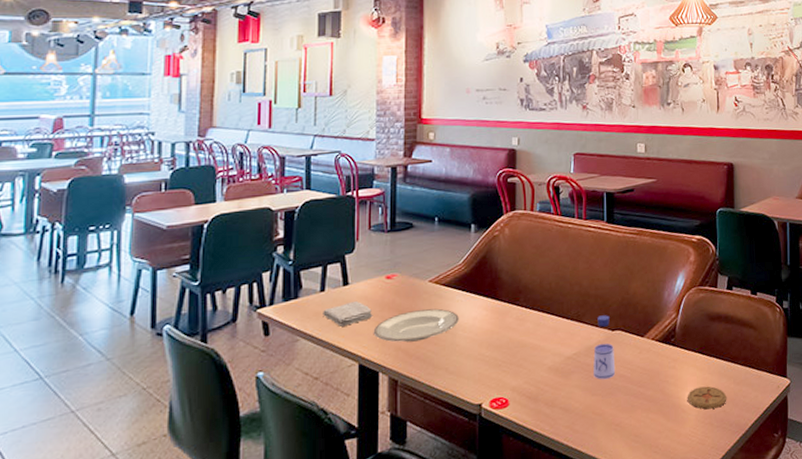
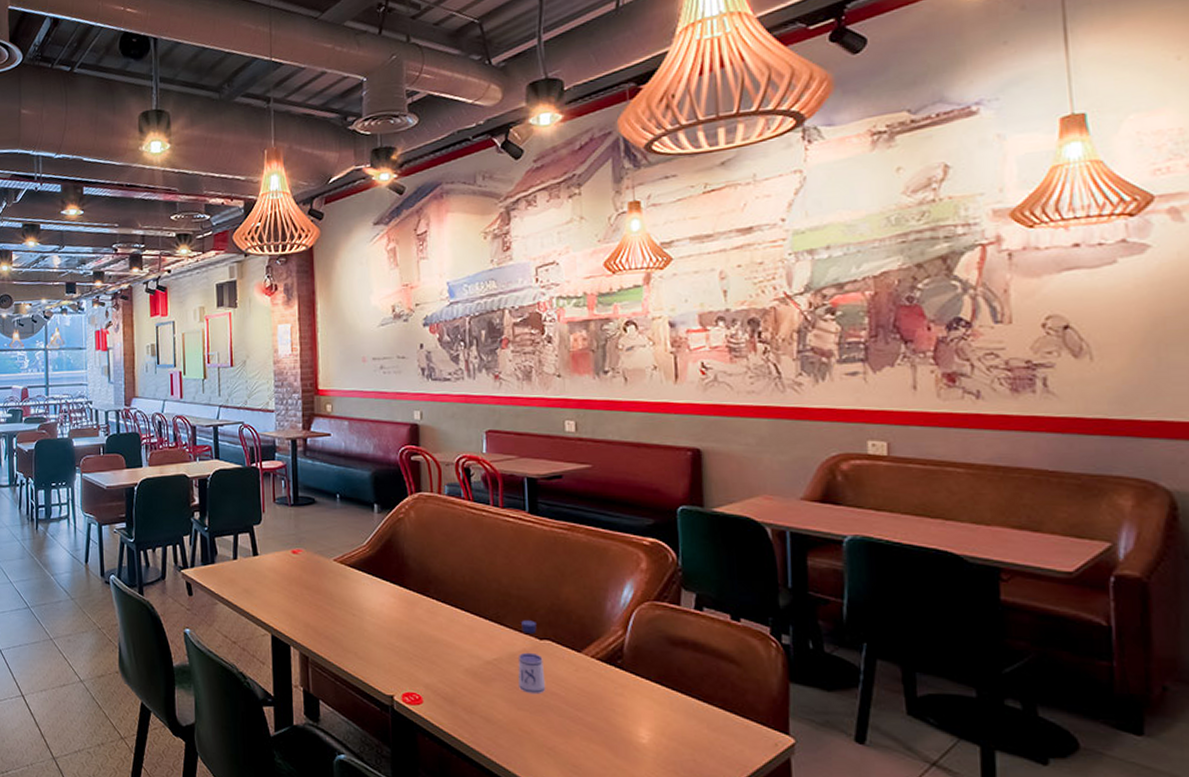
washcloth: present [323,300,373,327] -> none [236,572,282,596]
plate: present [373,308,459,343] -> none [283,589,366,620]
coaster: present [688,386,727,410] -> none [642,724,698,755]

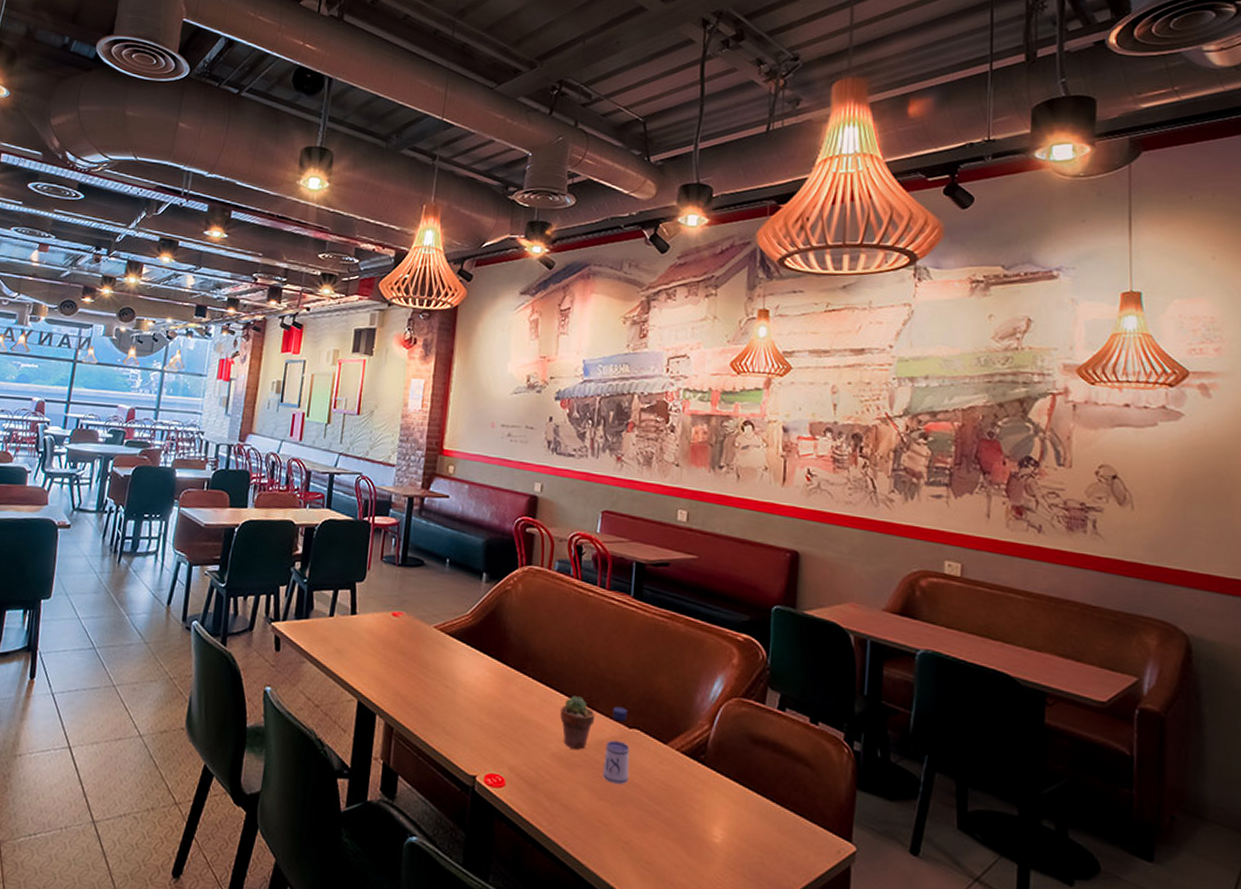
potted succulent: none [468,613,504,664] -> present [560,696,595,750]

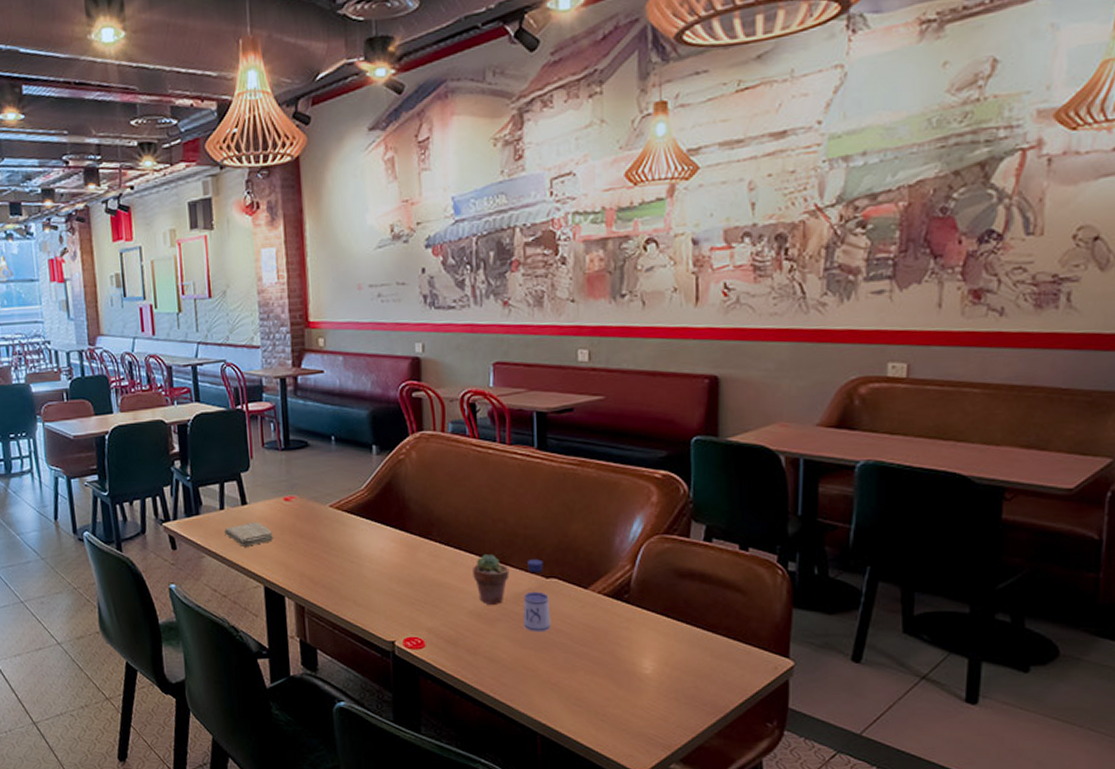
washcloth: none [329,632,376,658] -> present [224,521,274,547]

